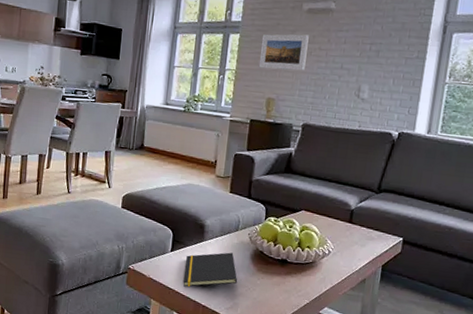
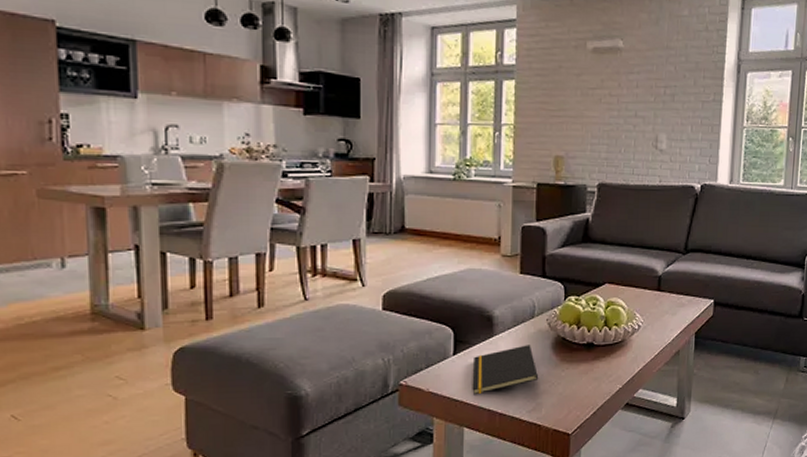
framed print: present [258,34,309,71] -> none [541,78,597,122]

